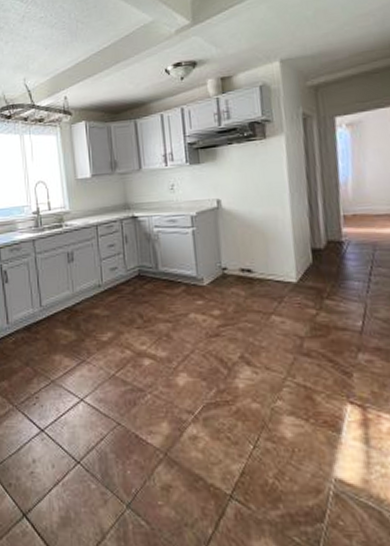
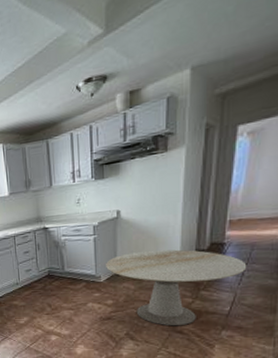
round table: none [208,247,373,347] -> present [106,249,247,326]

